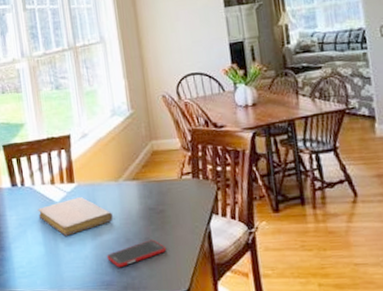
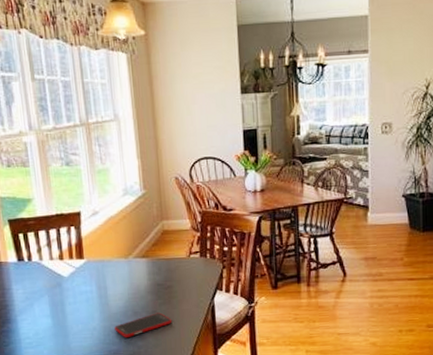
notebook: present [38,197,114,236] -> none [45,273,122,309]

